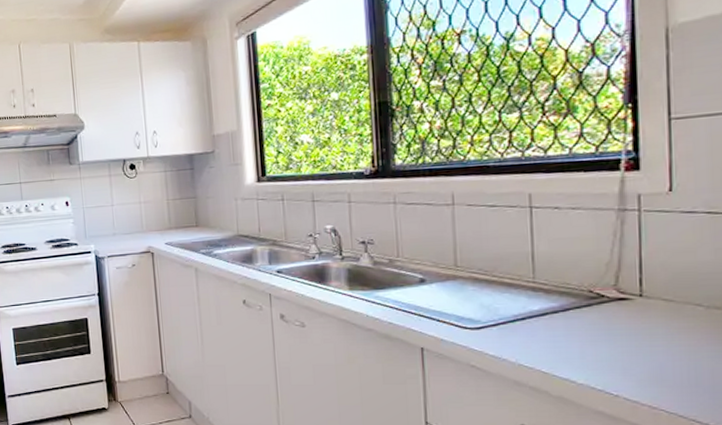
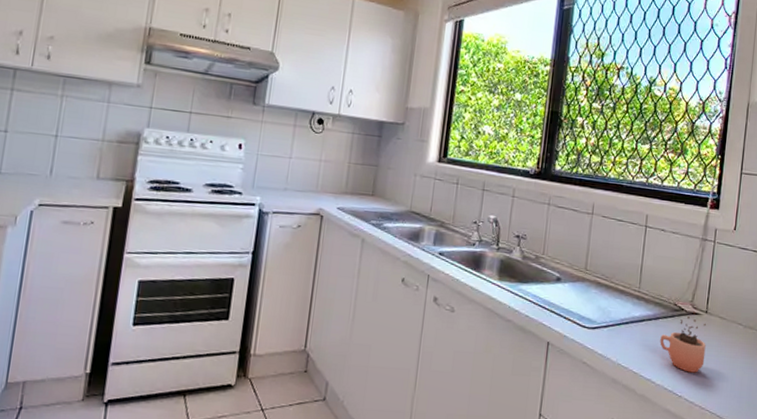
cocoa: none [574,296,648,368] -> present [660,311,706,373]

